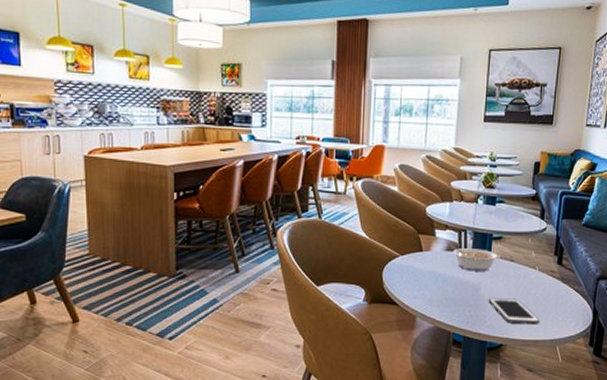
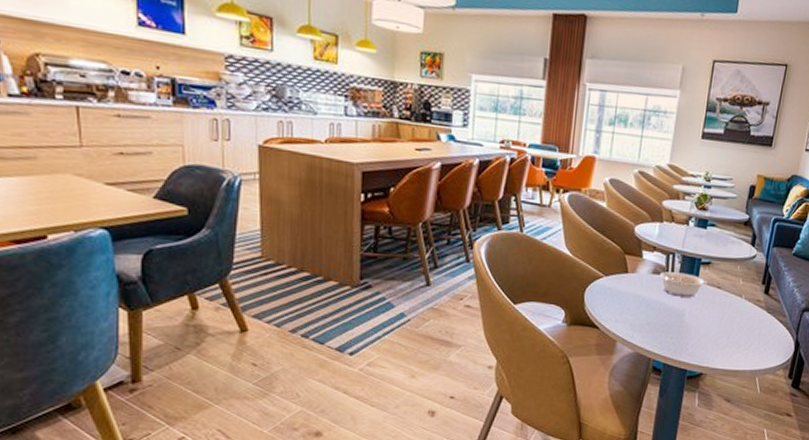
cell phone: present [488,297,540,325] -> none [691,324,742,355]

